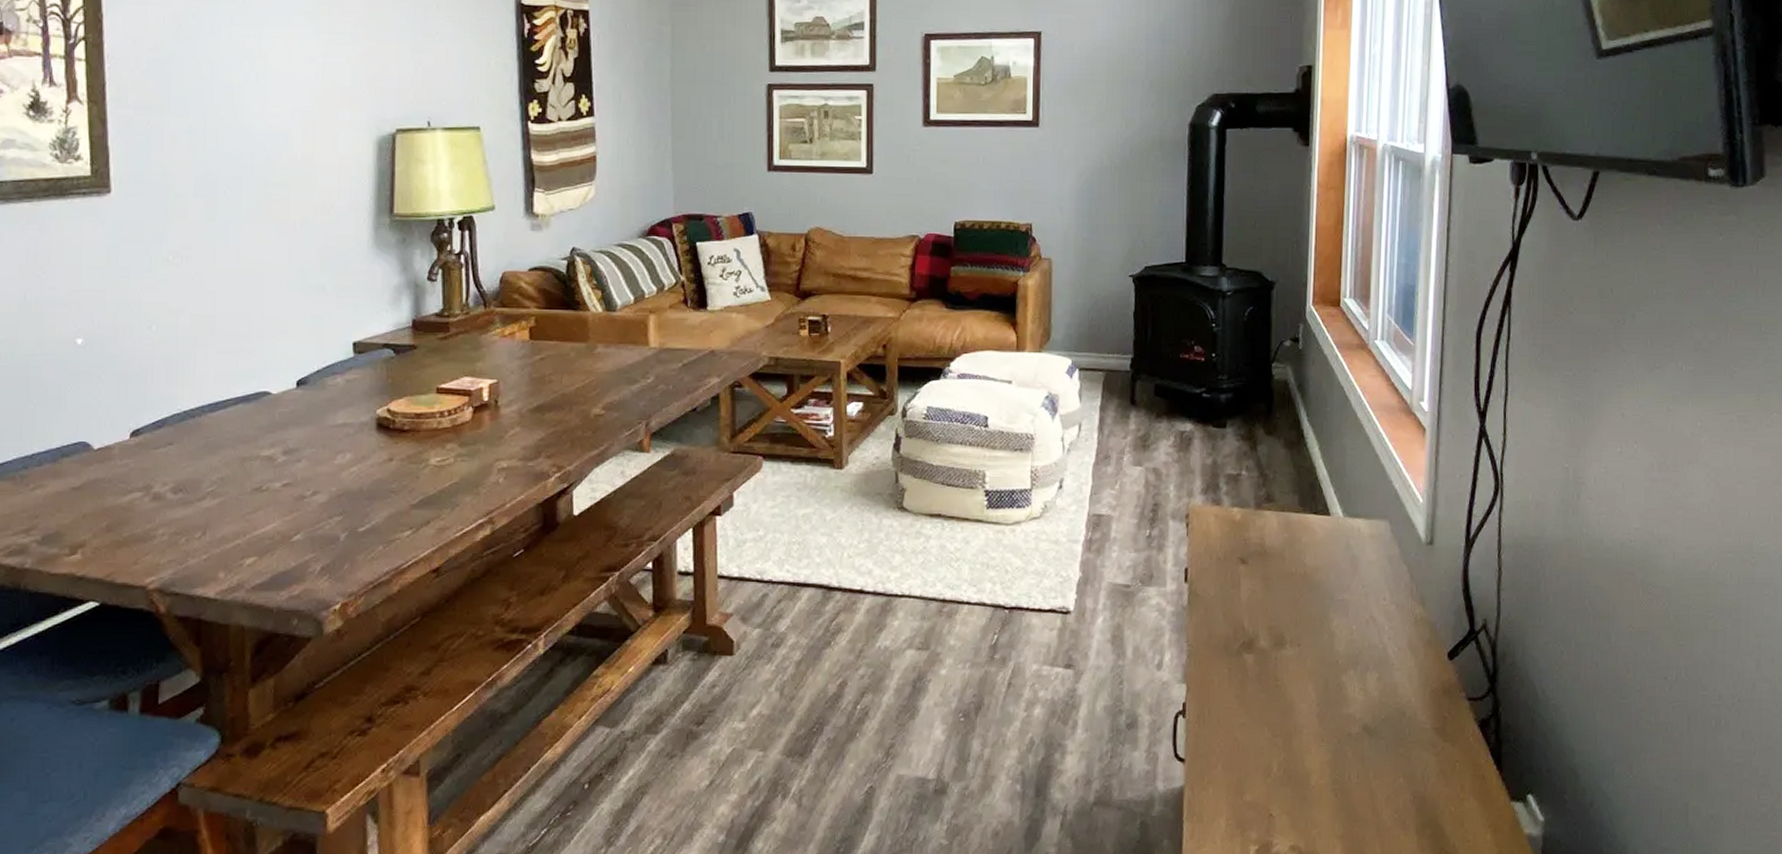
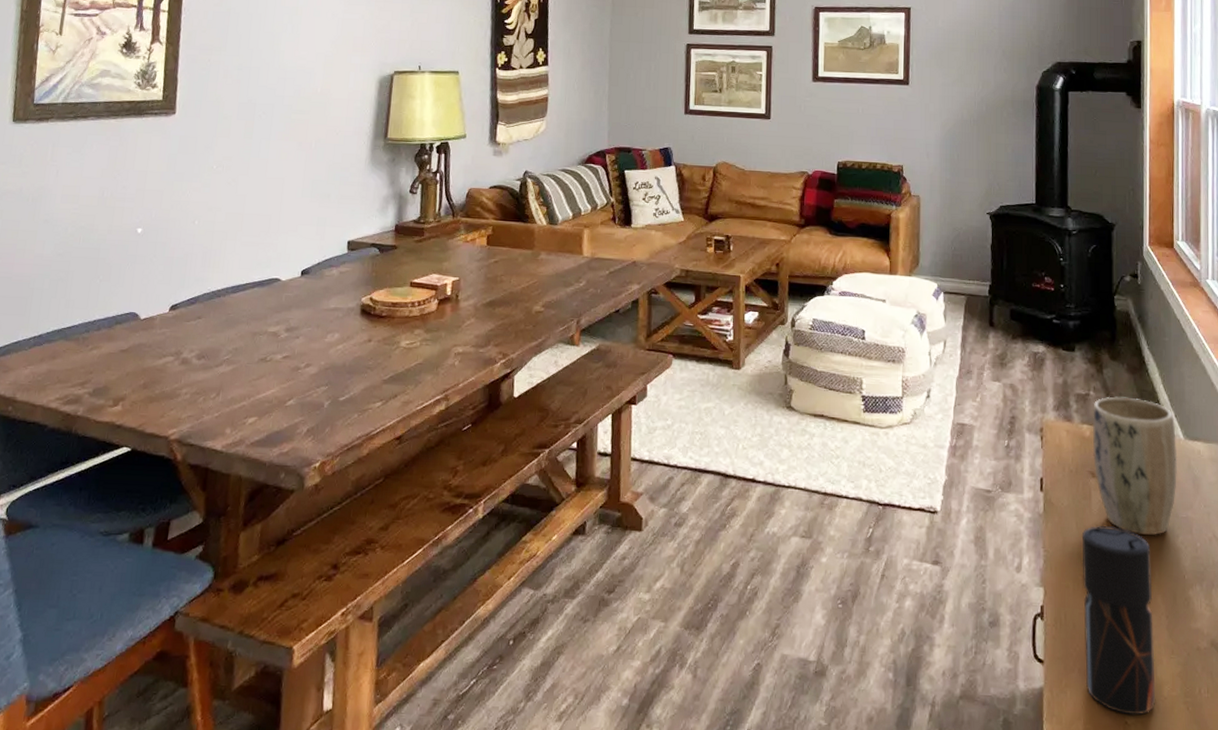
pepper grinder: none [1228,614,1304,807] -> present [1081,525,1156,716]
plant pot: none [1243,475,1336,621] -> present [1092,396,1178,535]

